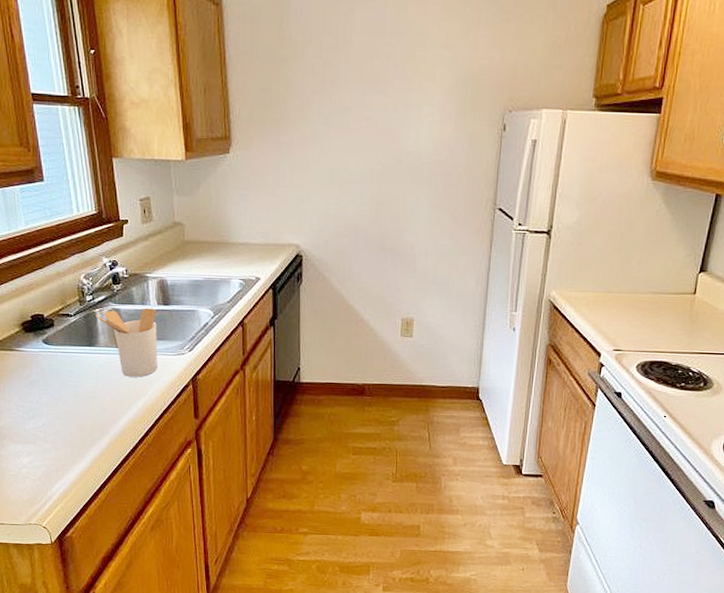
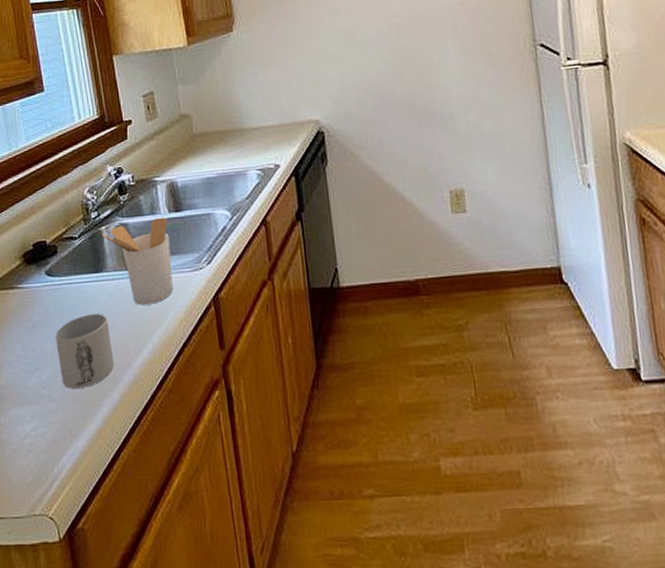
mug: none [51,379,103,436] -> present [55,314,115,390]

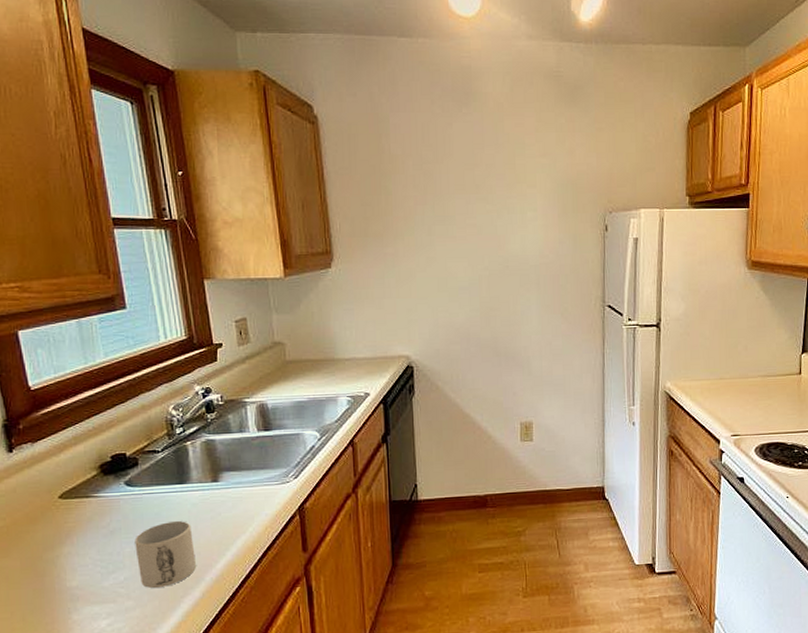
utensil holder: present [102,217,173,305] -> none [187,435,259,514]

